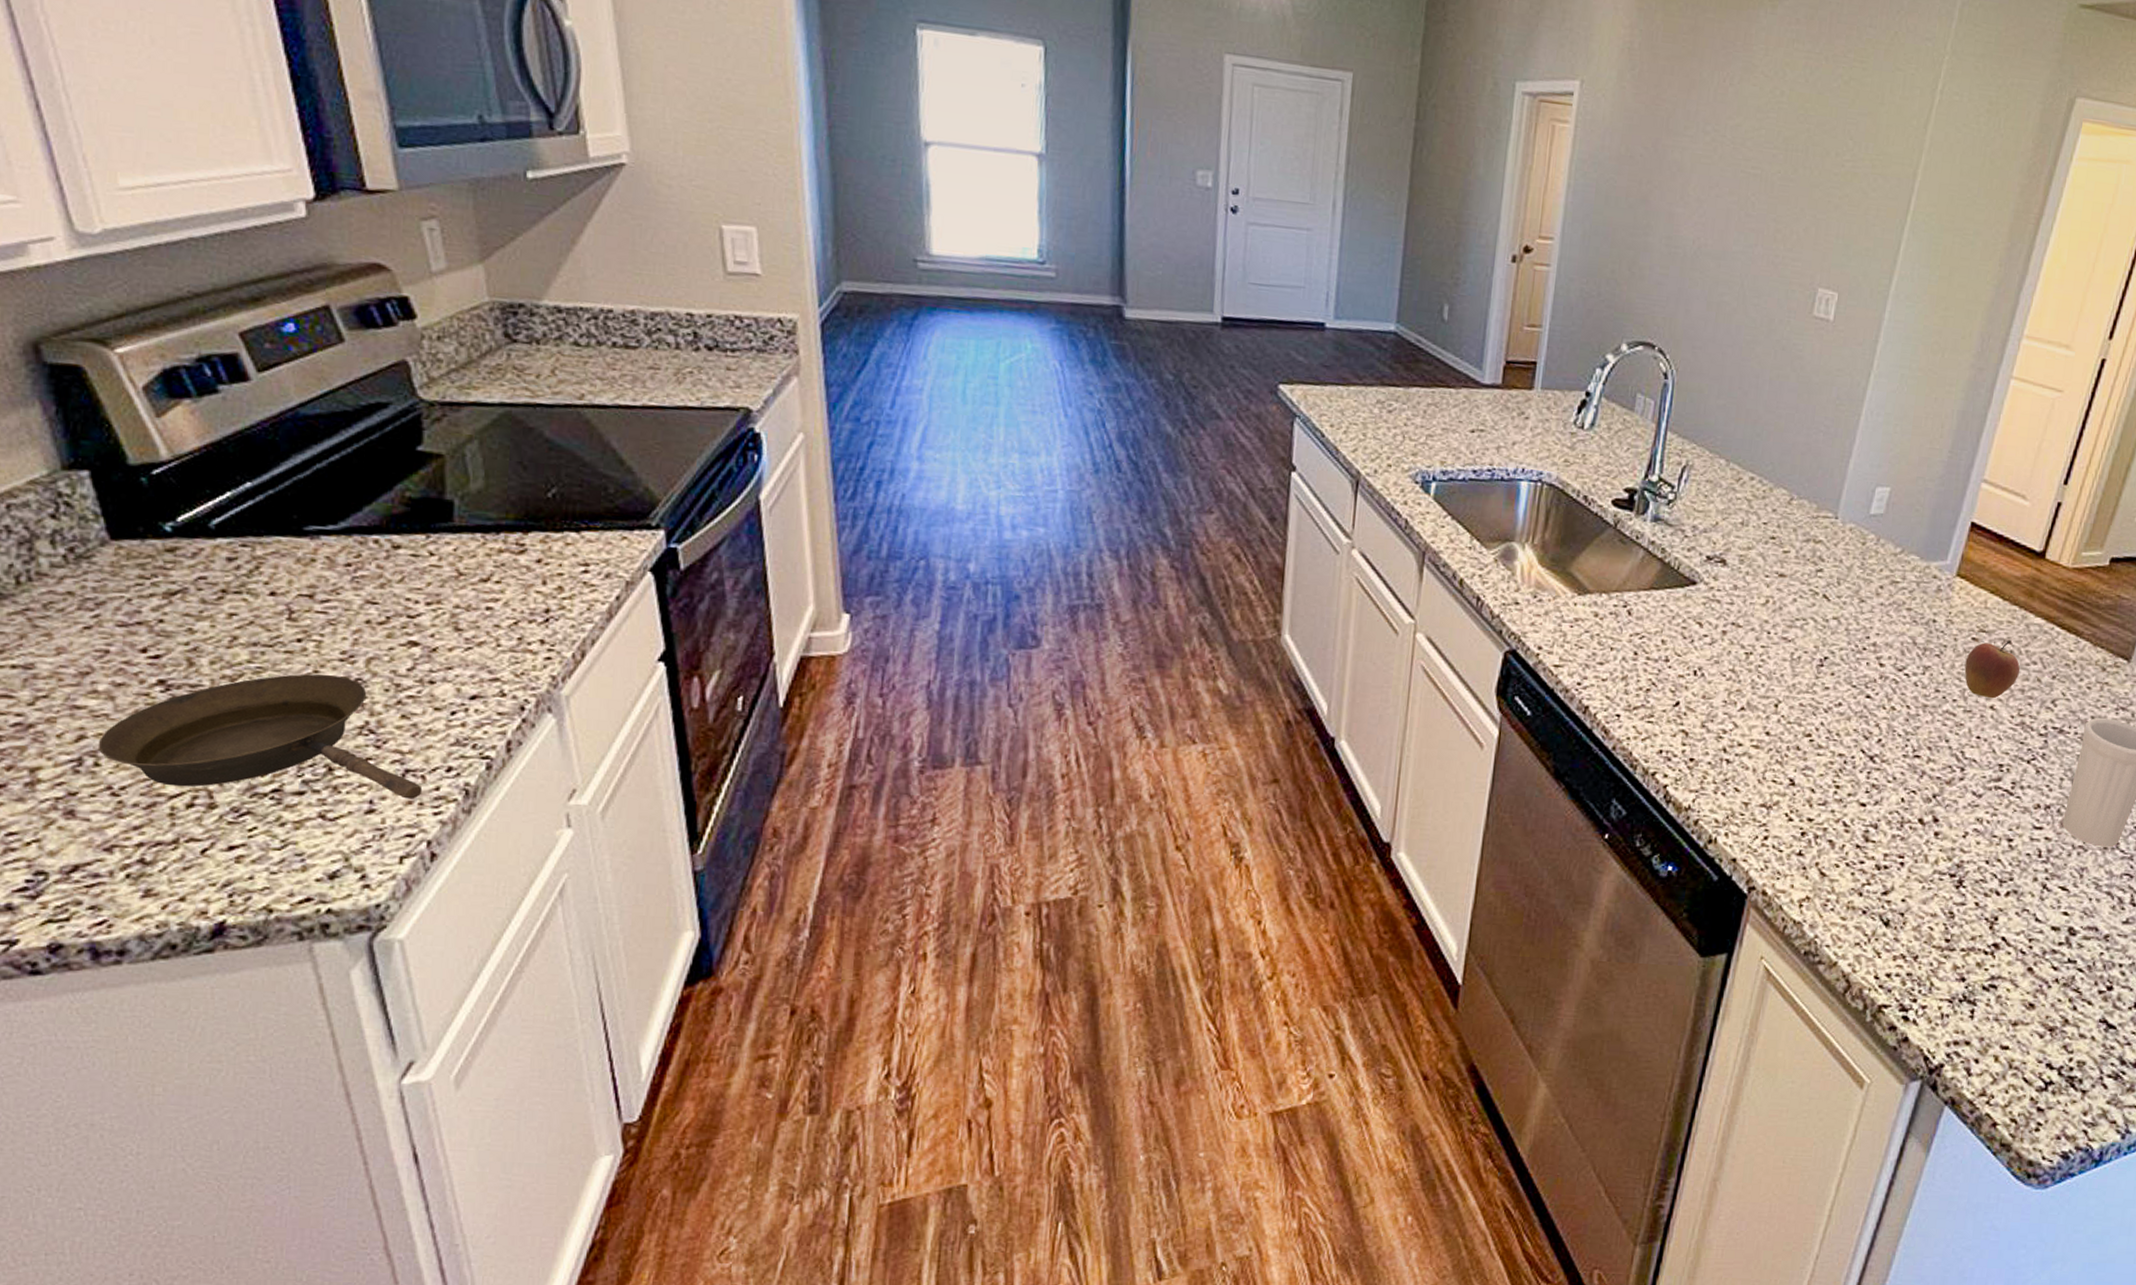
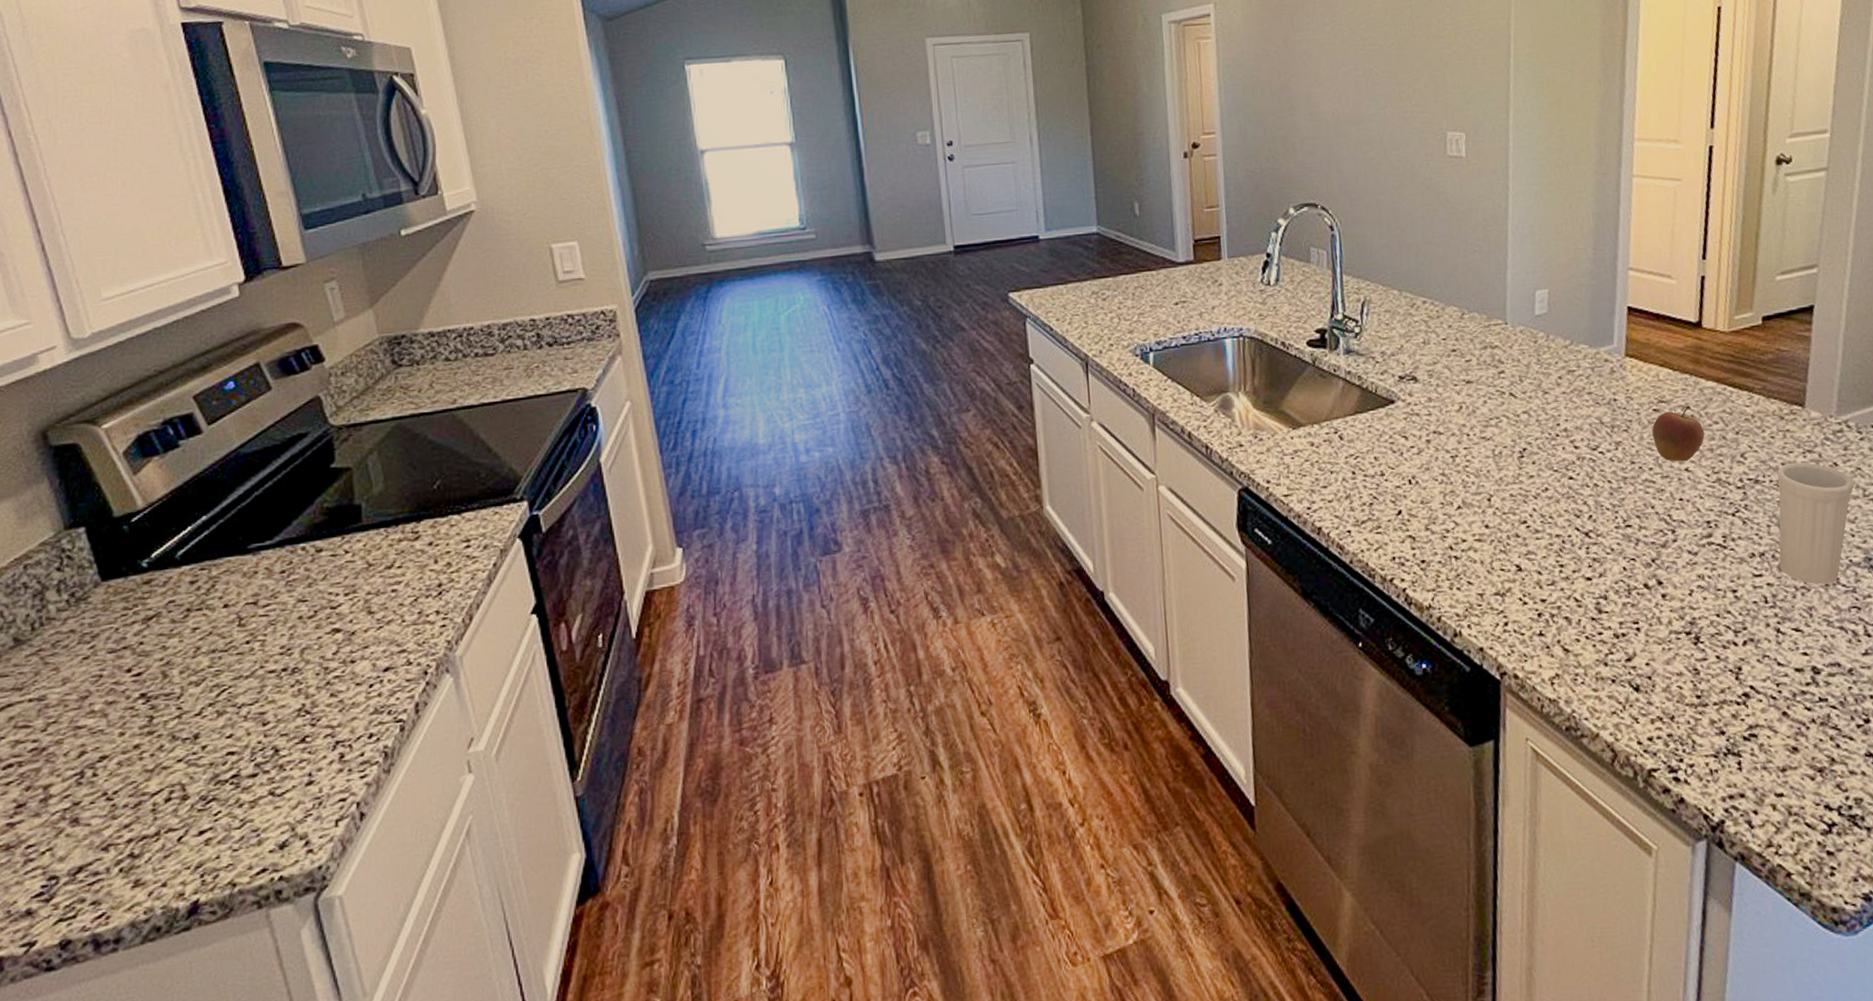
frying pan: present [97,674,423,799] -> none [95,668,350,785]

